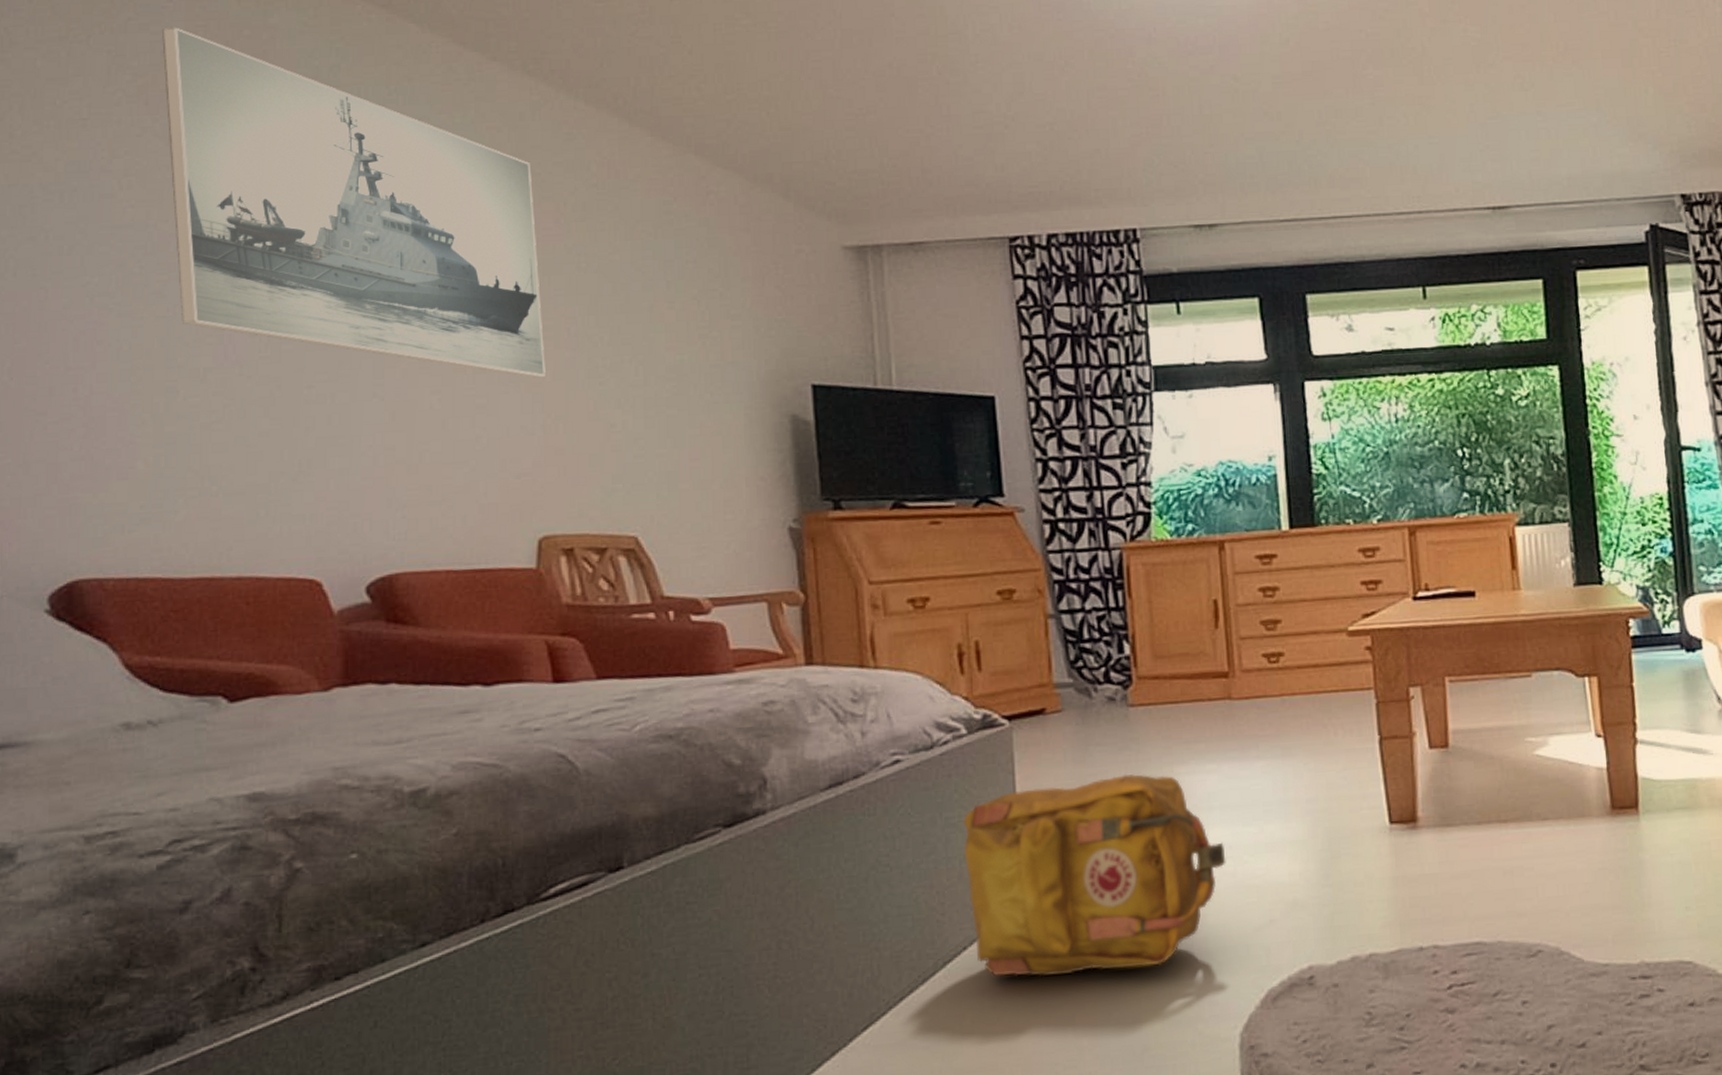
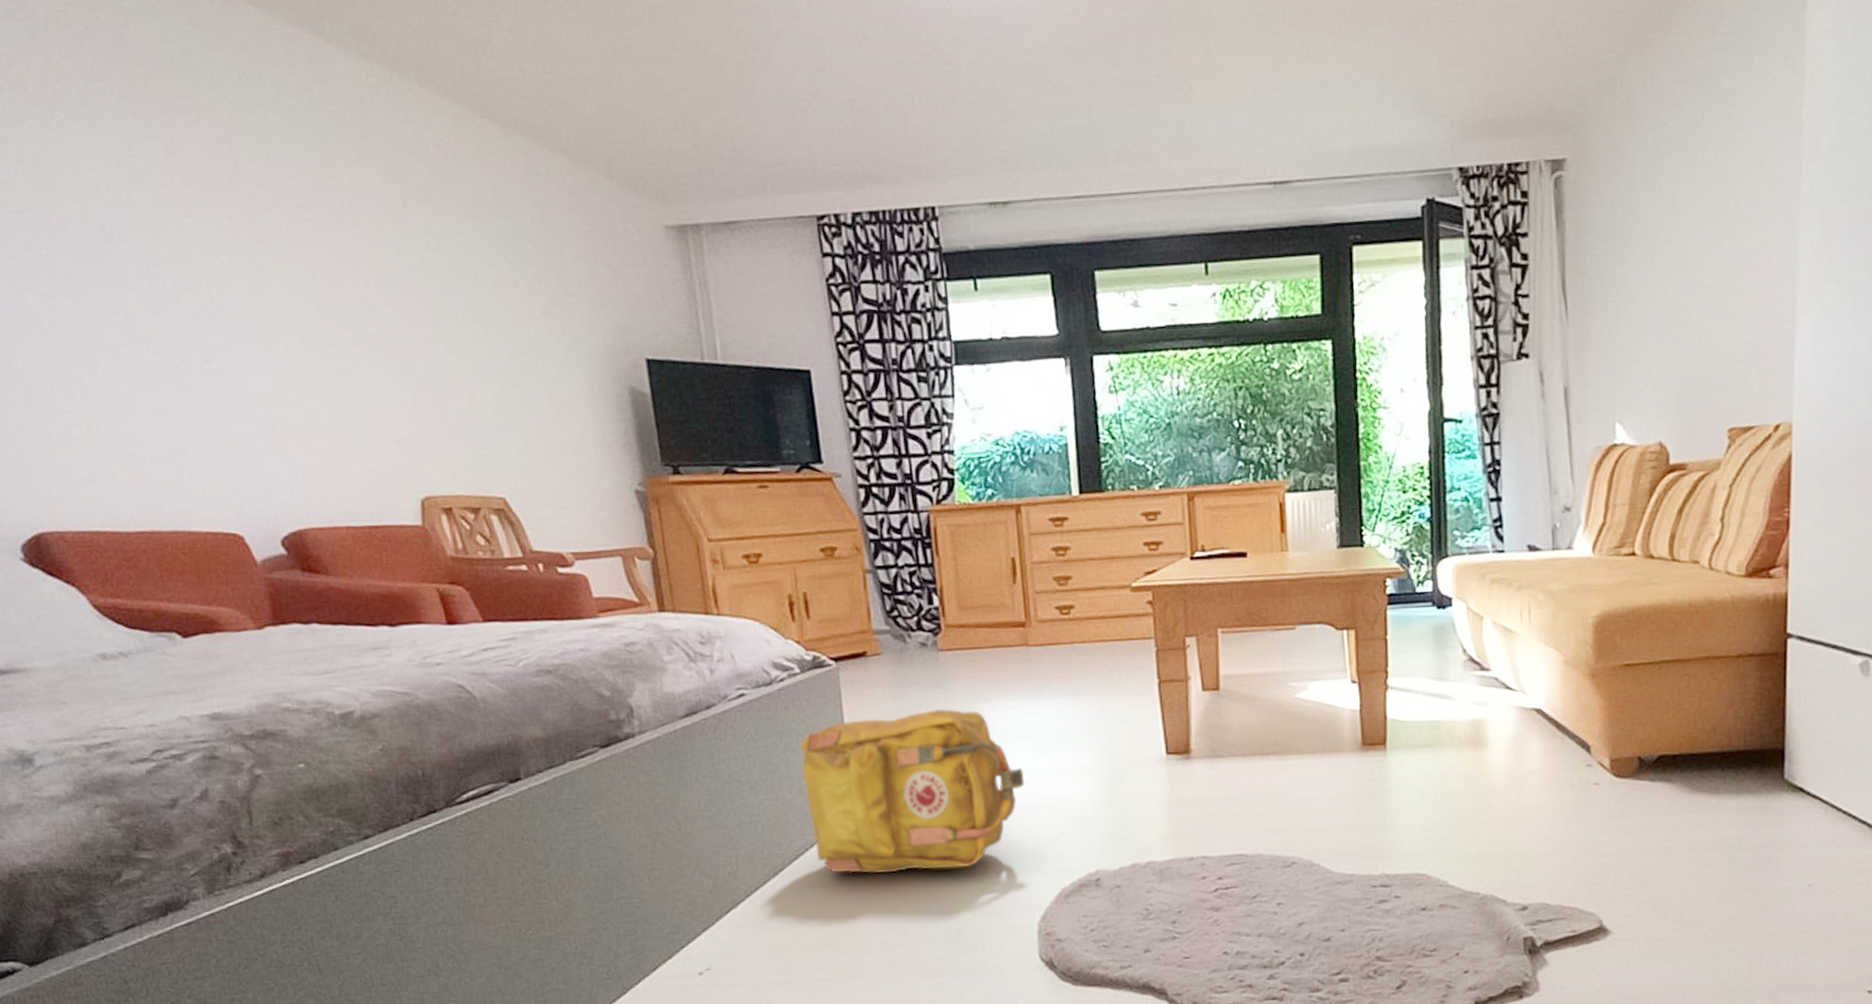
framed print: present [161,27,546,378] -> none [26,12,411,353]

